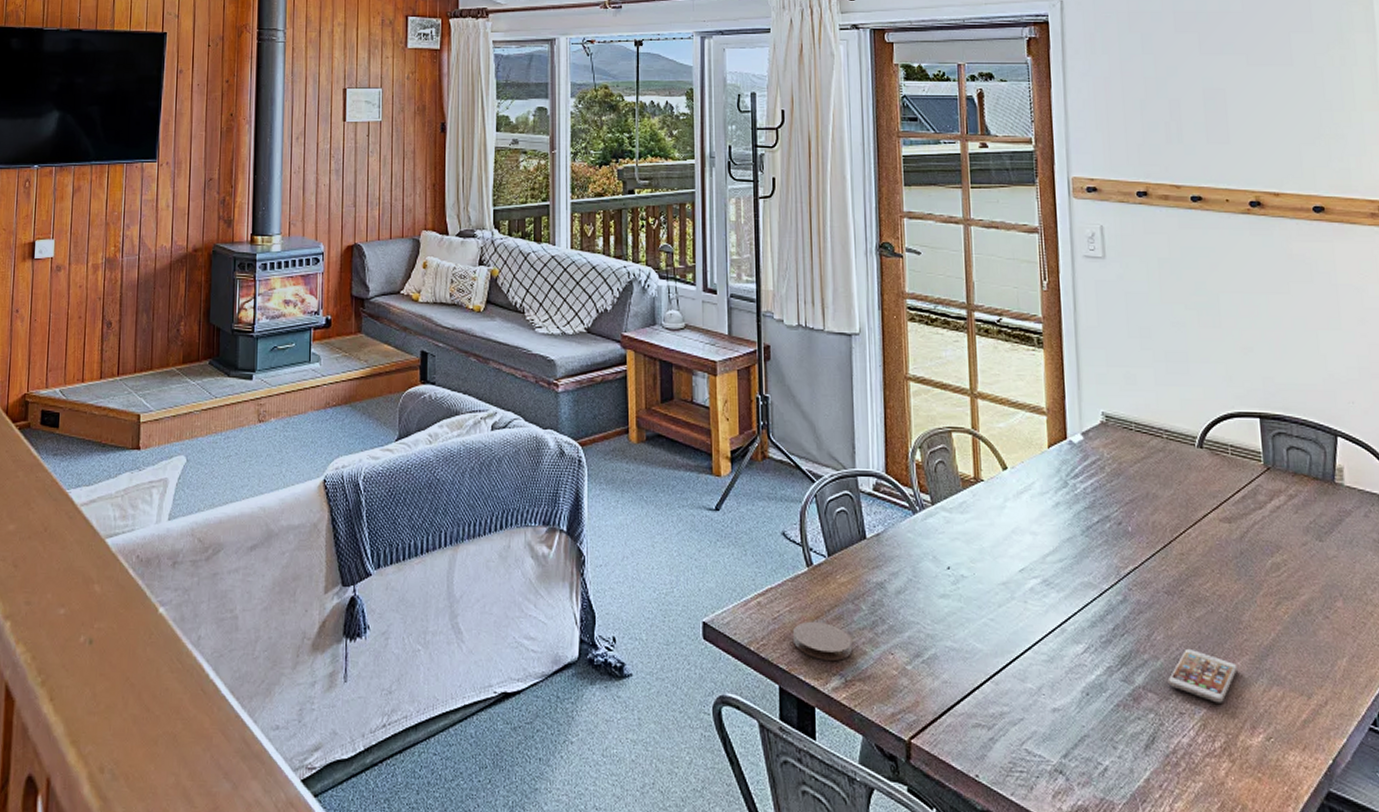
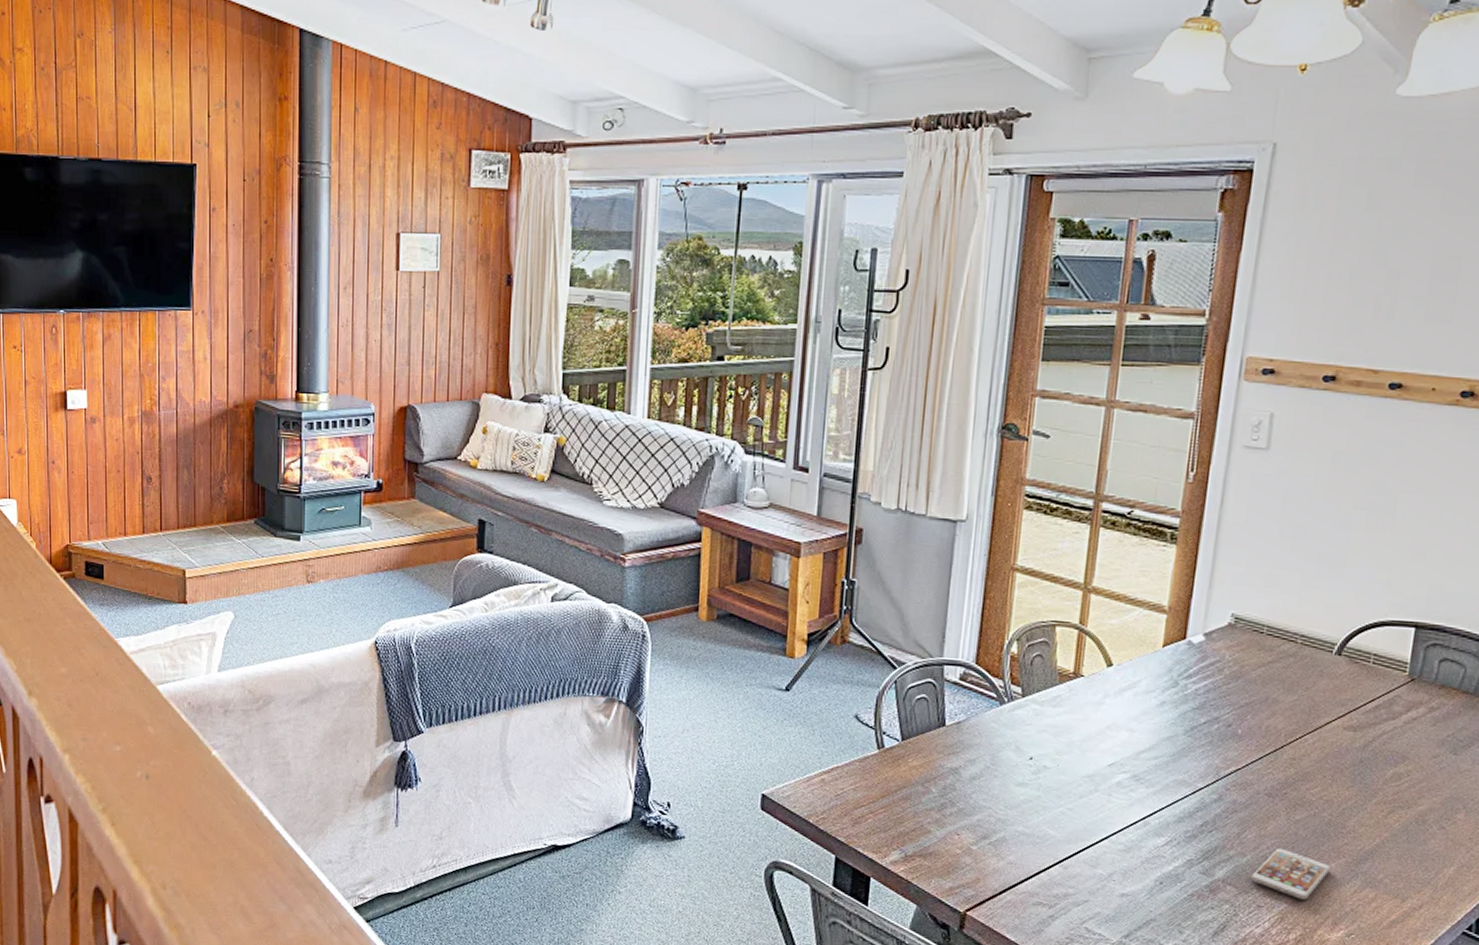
coaster: present [793,621,853,661] -> none [855,799,918,837]

